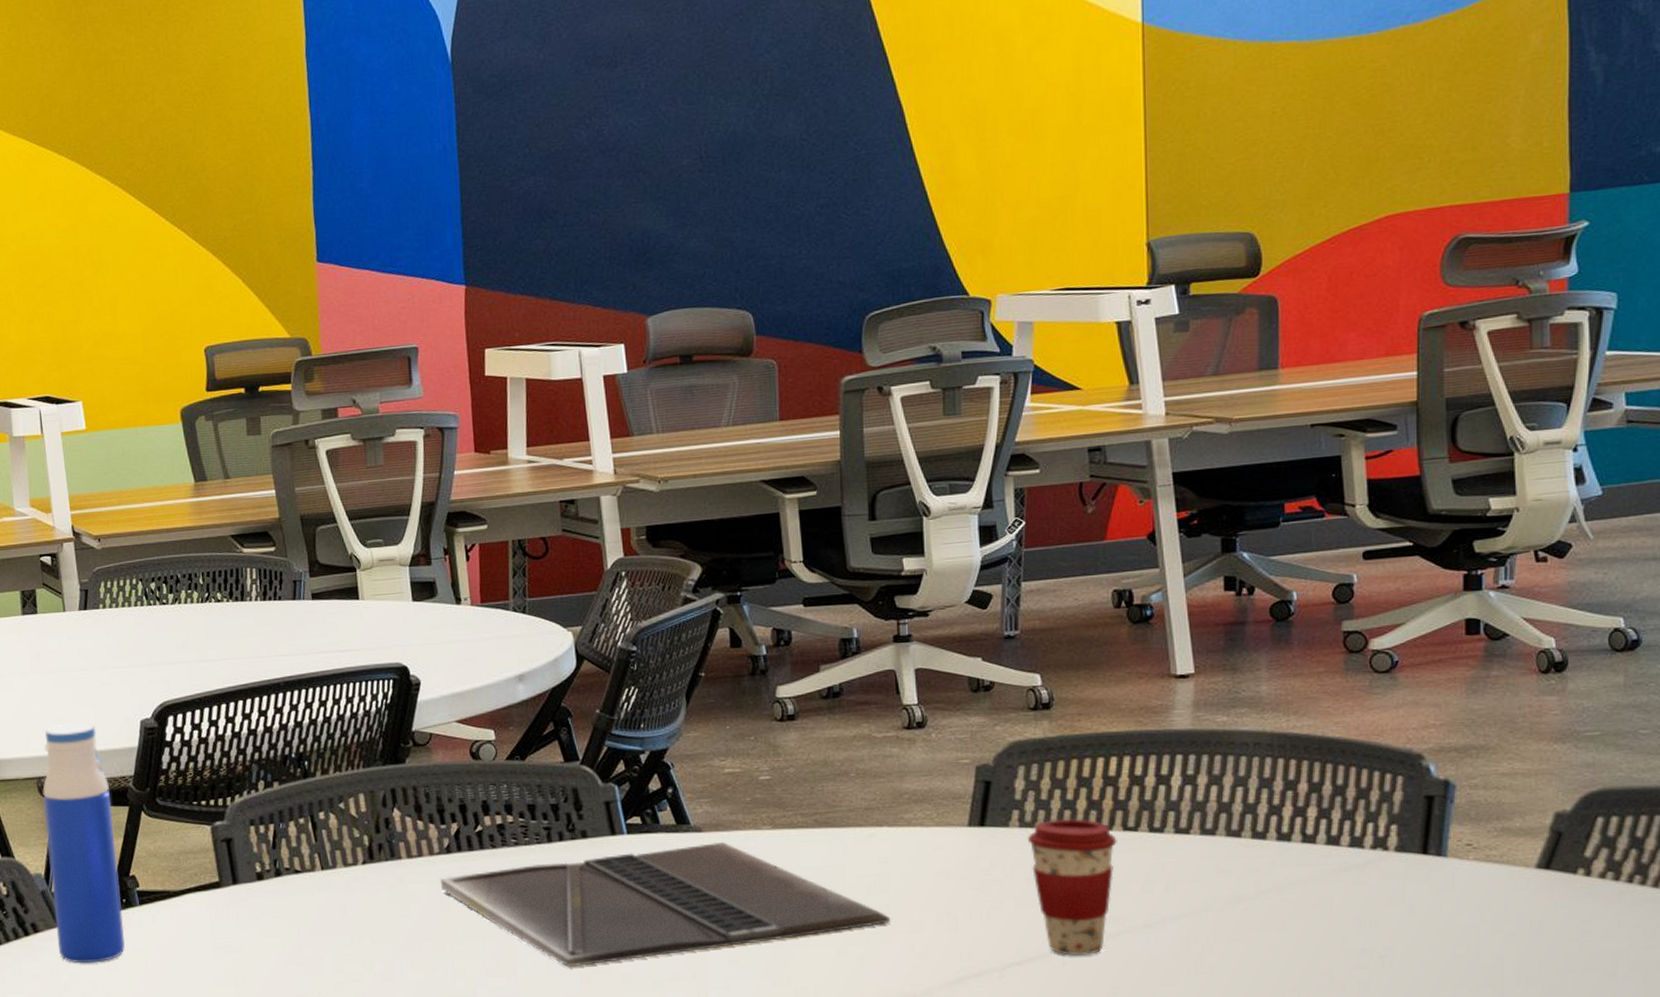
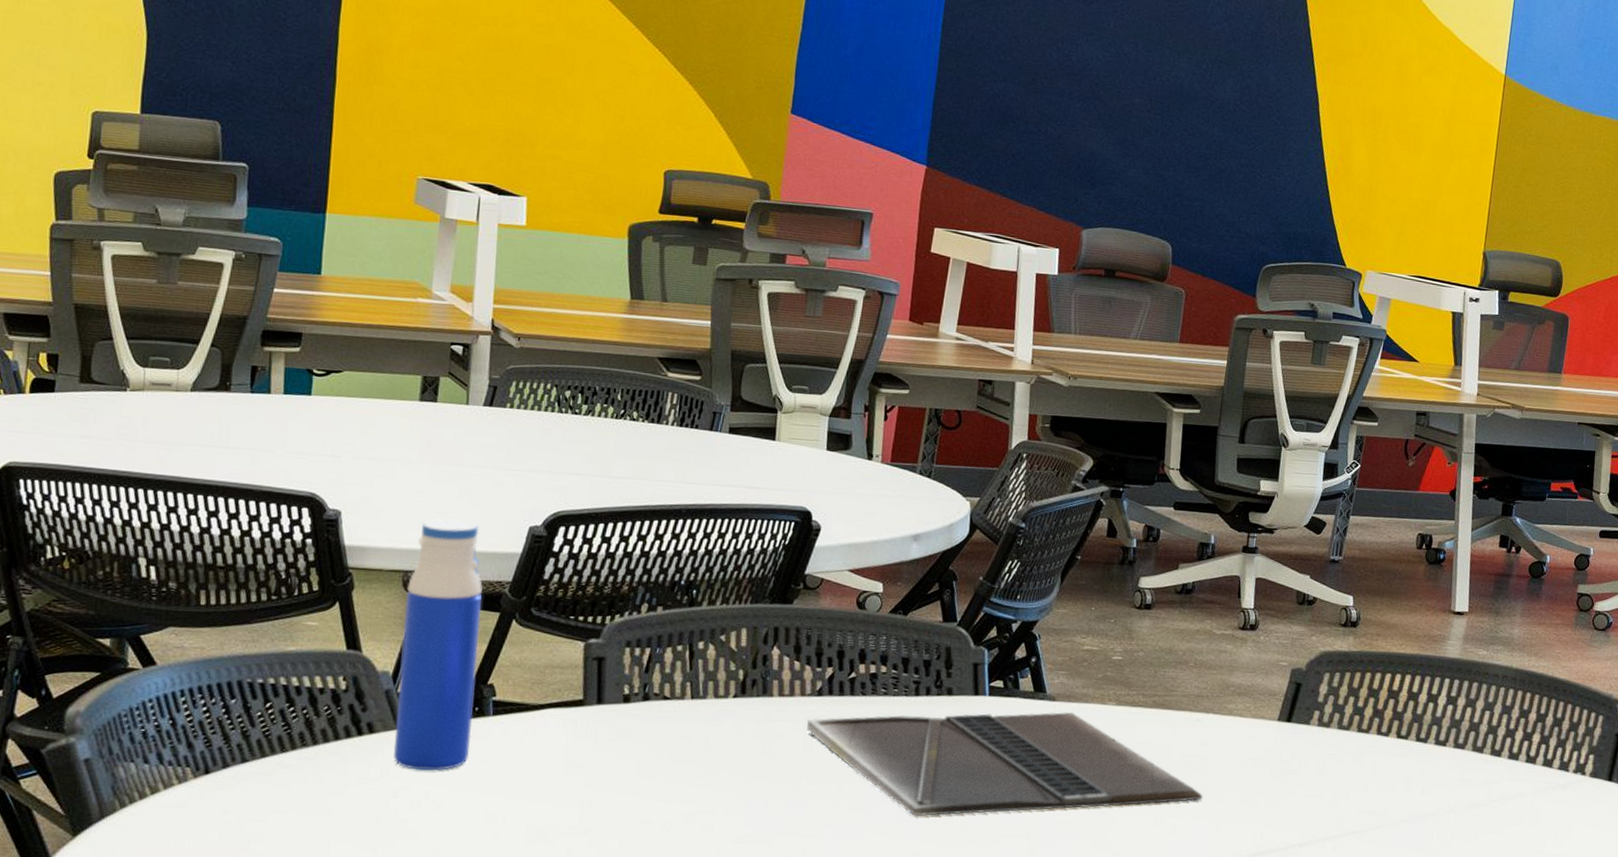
coffee cup: present [1027,818,1117,957] -> none [1322,722,1391,843]

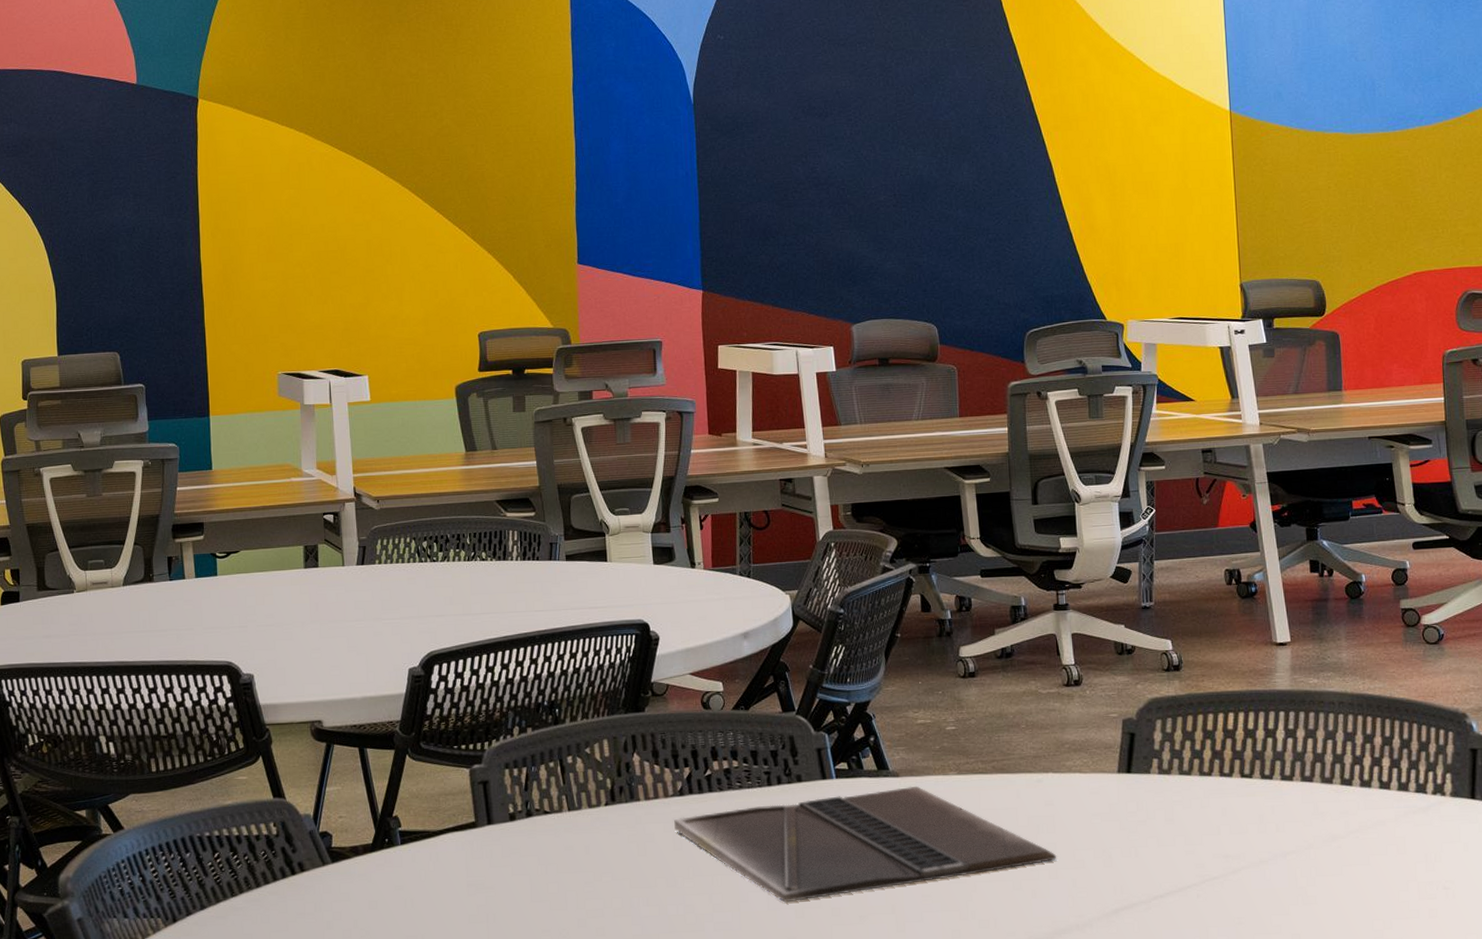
water bottle: present [394,519,483,771] -> none [315,670,386,902]

